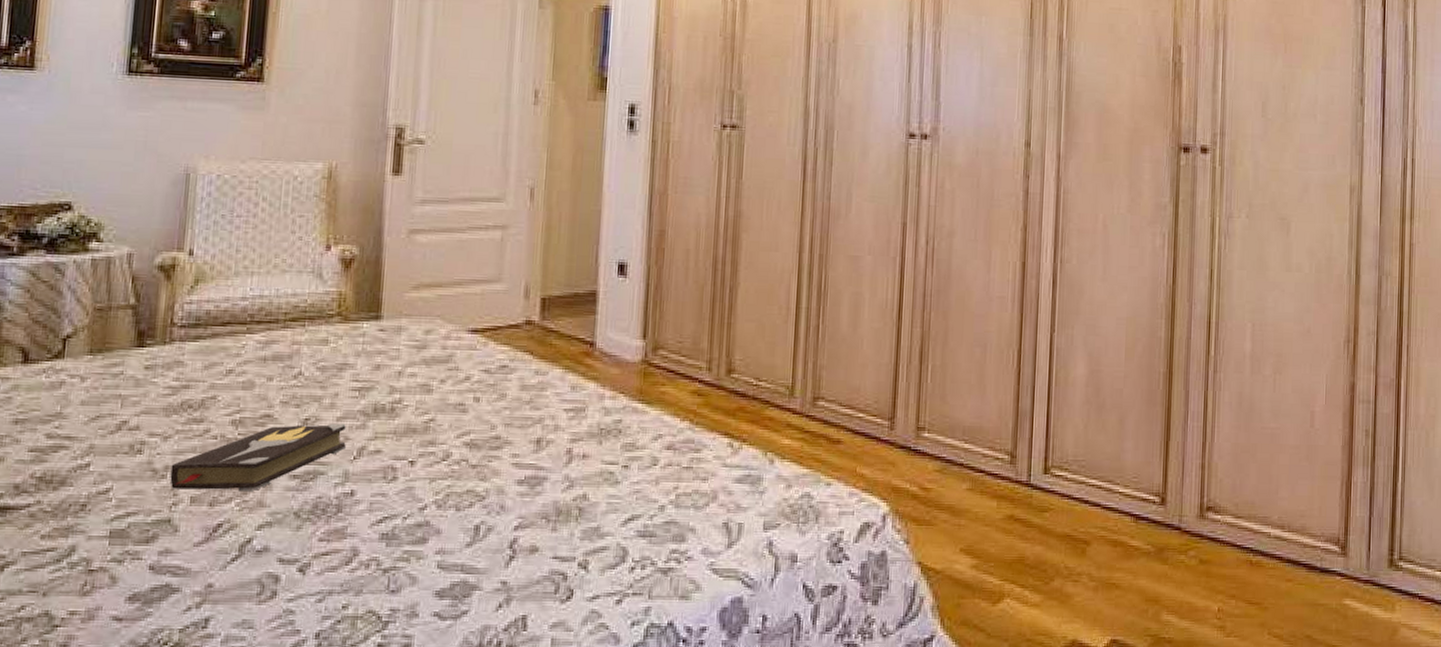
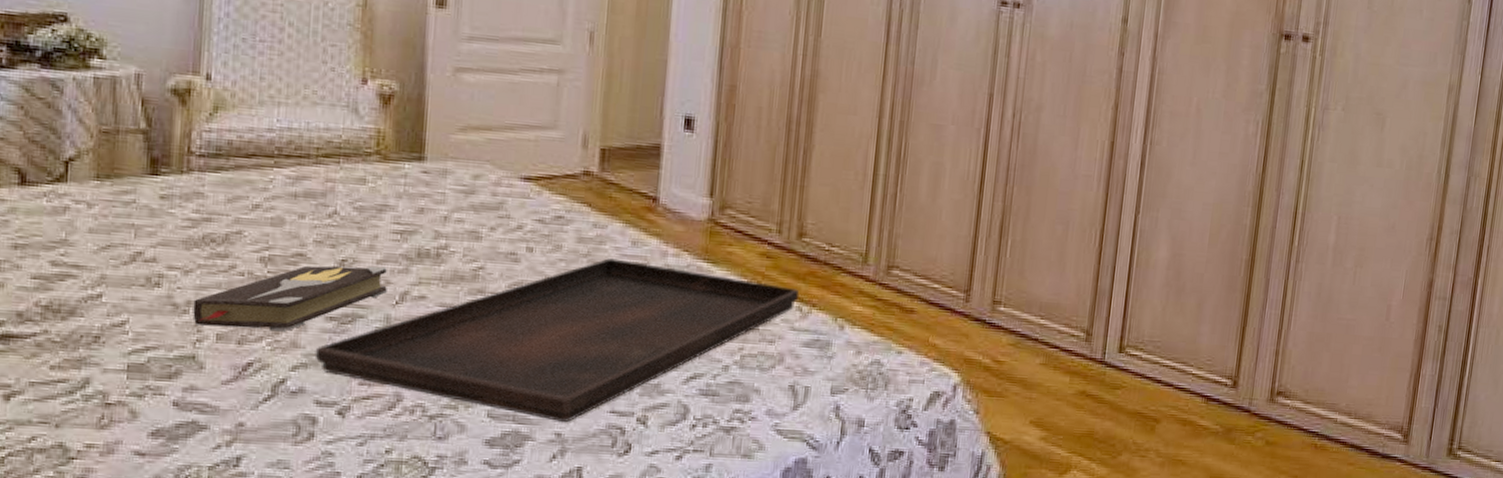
serving tray: none [279,404,730,569] -> present [314,258,800,422]

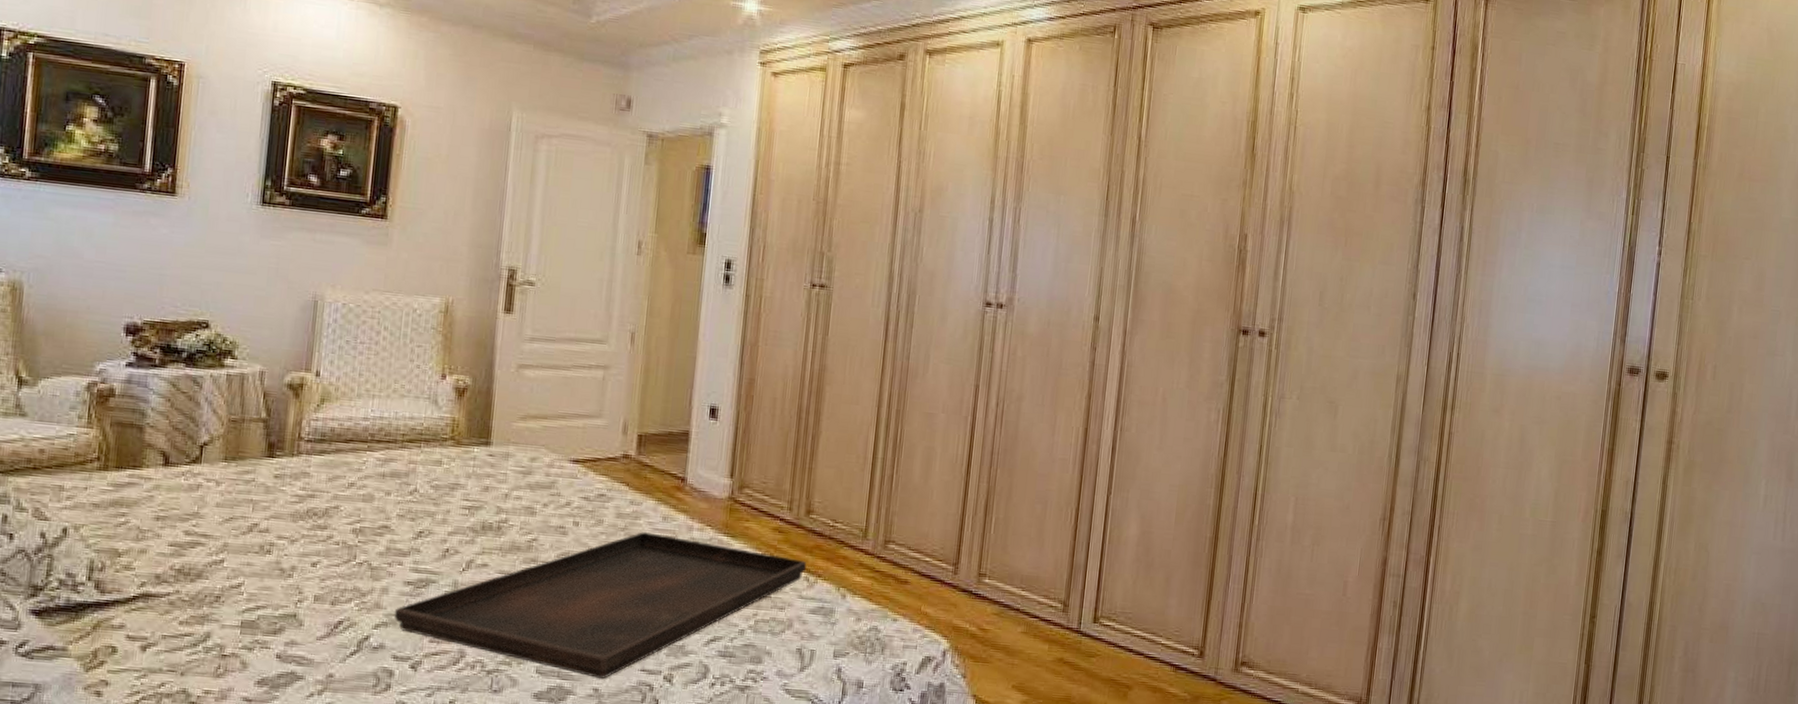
hardback book: present [193,265,387,331] -> none [296,536,456,594]

